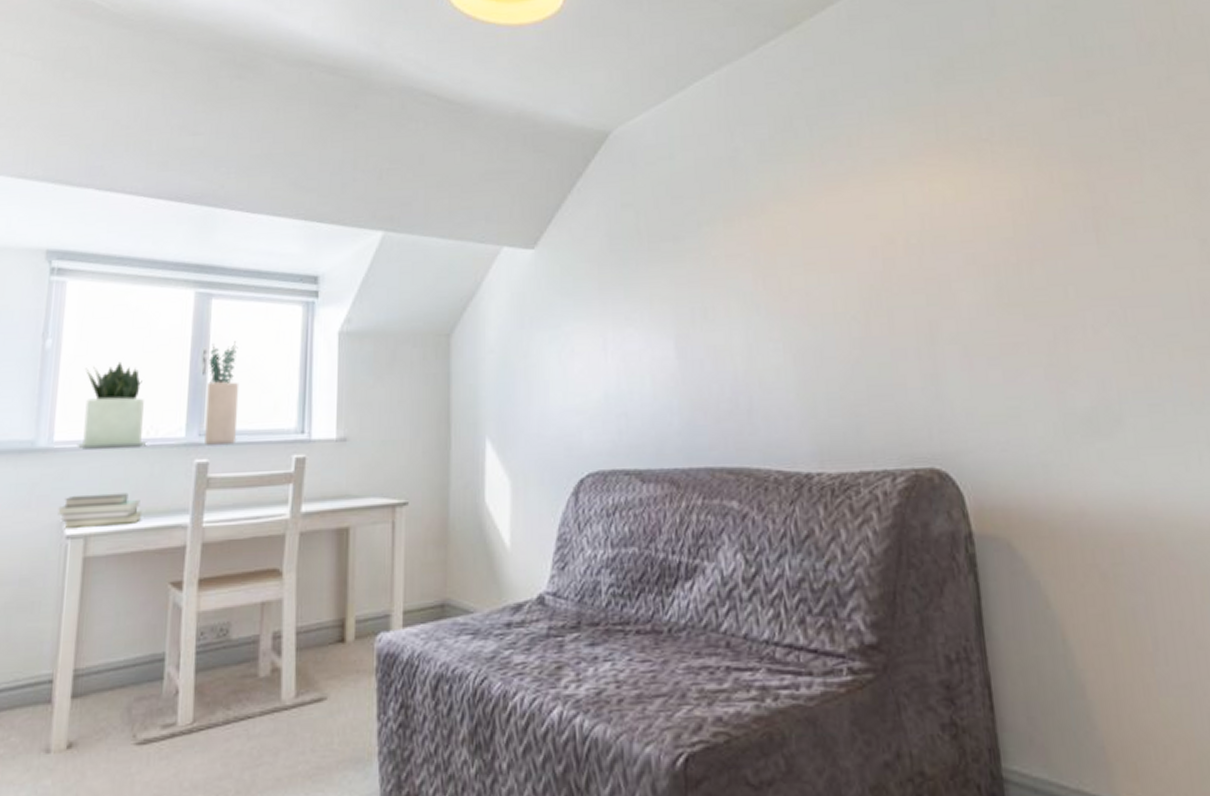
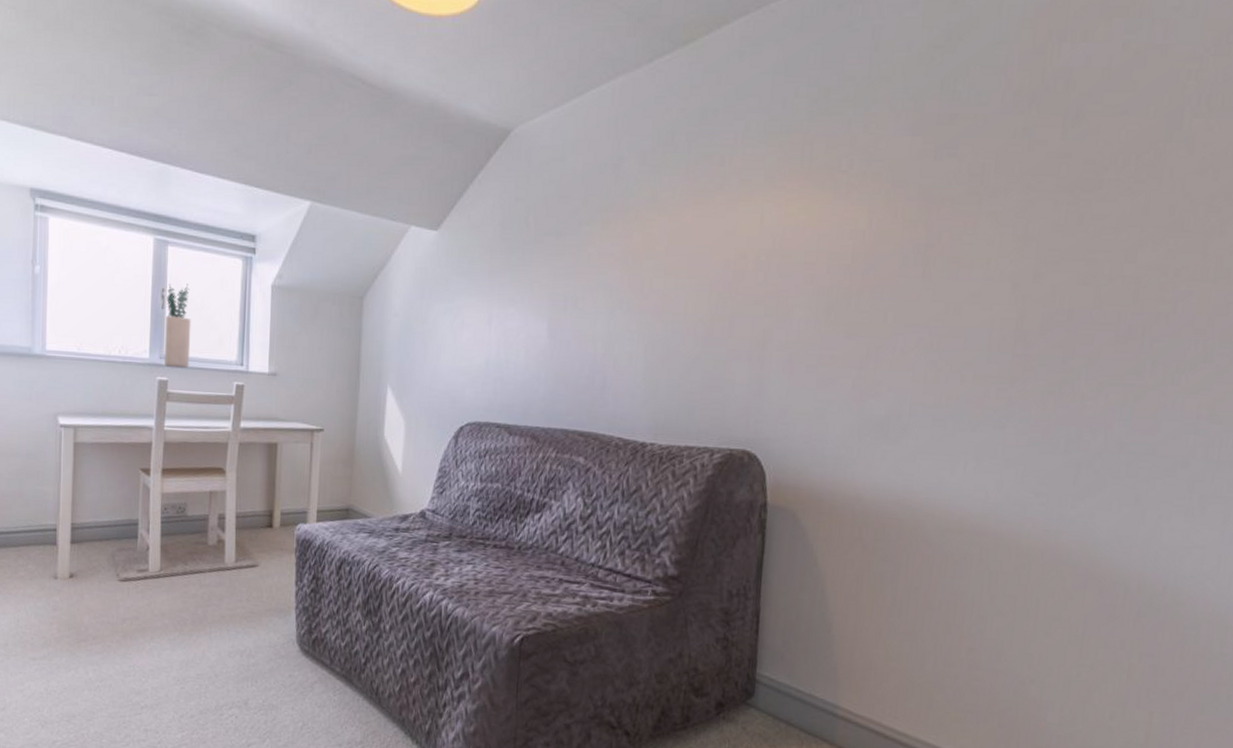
books: present [57,492,141,529] -> none [53,395,117,421]
planter: present [77,361,147,451] -> none [64,290,119,363]

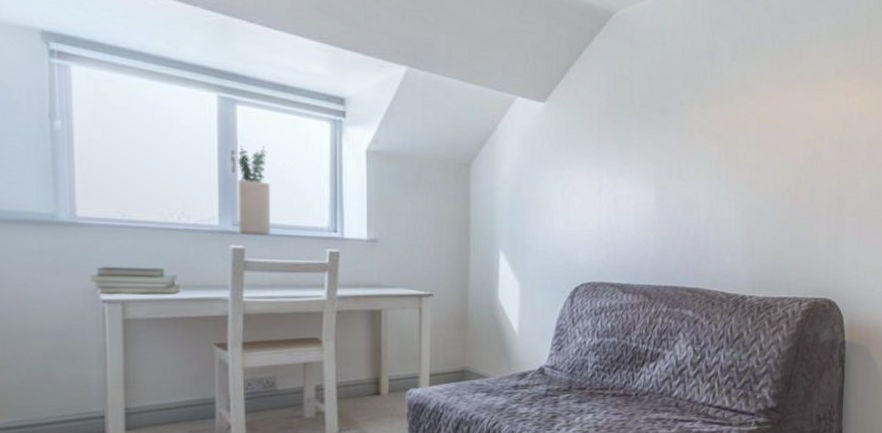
books: none [53,395,117,421] -> present [90,266,179,295]

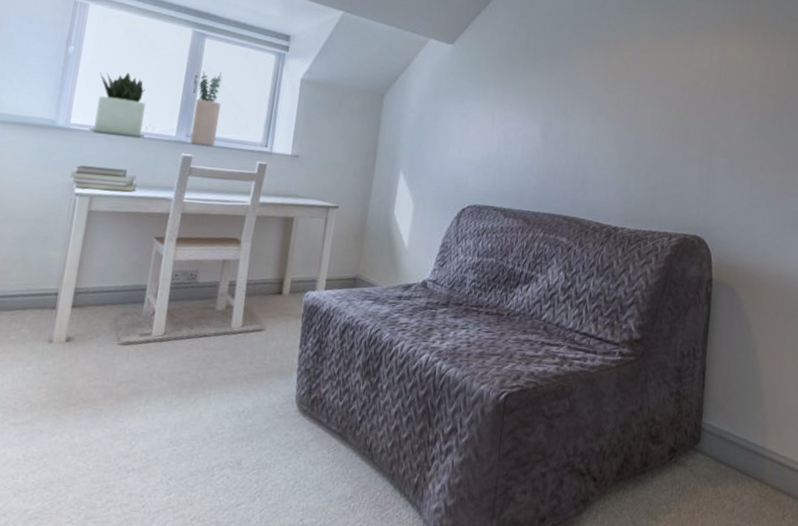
planter: none [103,151,179,231] -> present [89,72,145,139]

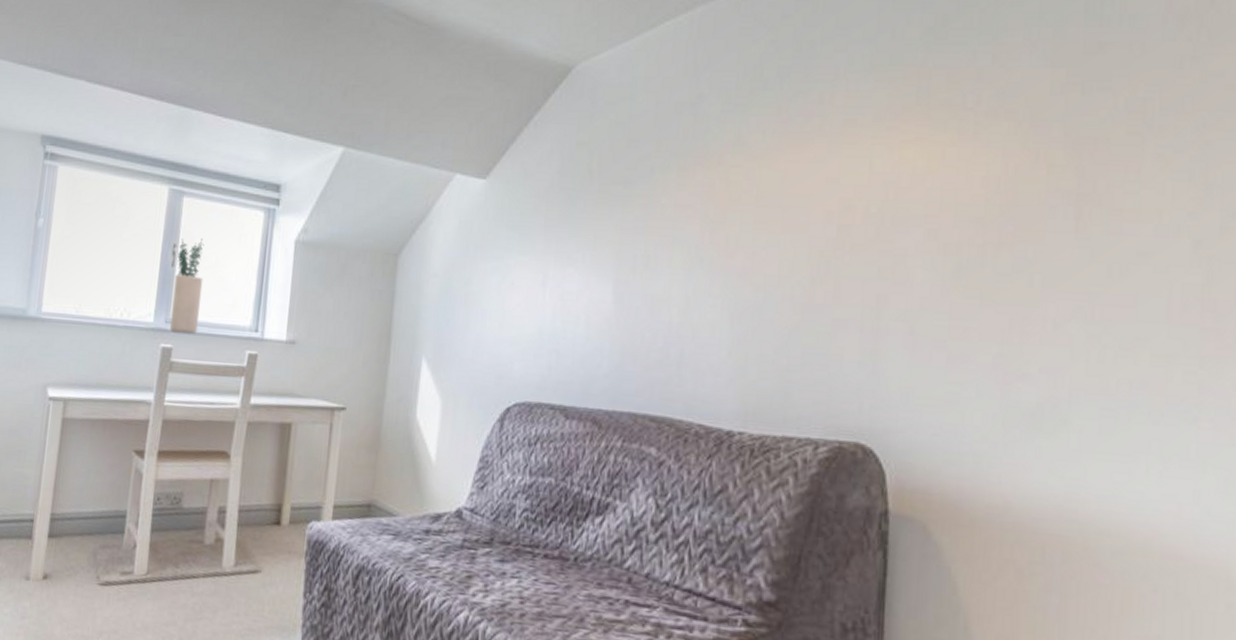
books: present [70,165,137,192] -> none [42,363,112,394]
planter: present [89,72,145,139] -> none [61,246,121,328]

